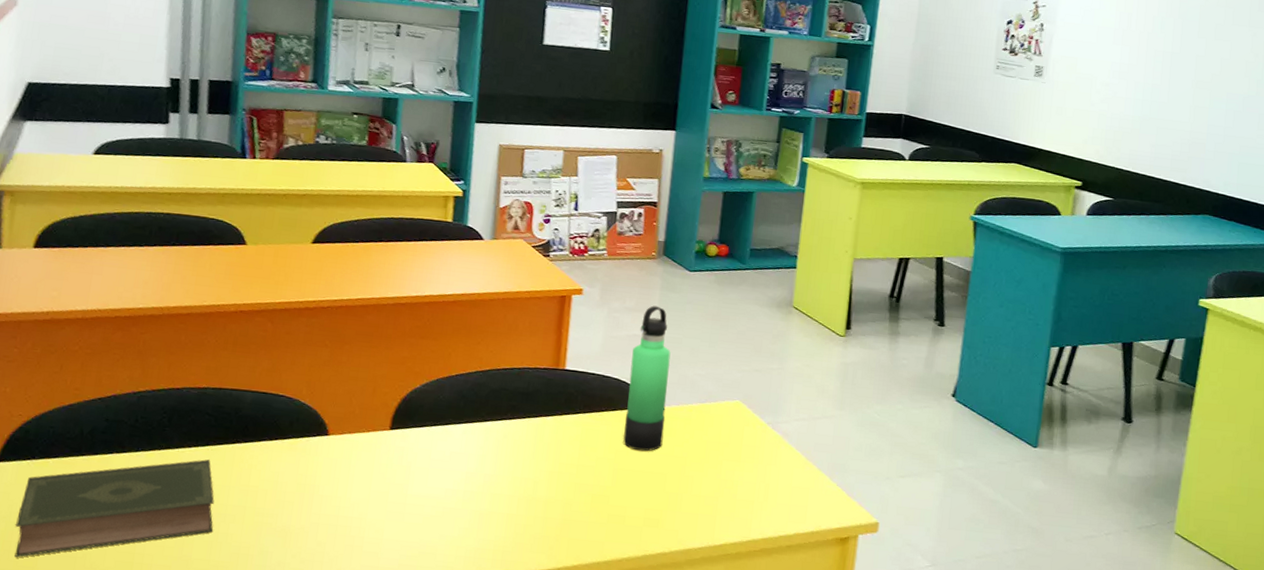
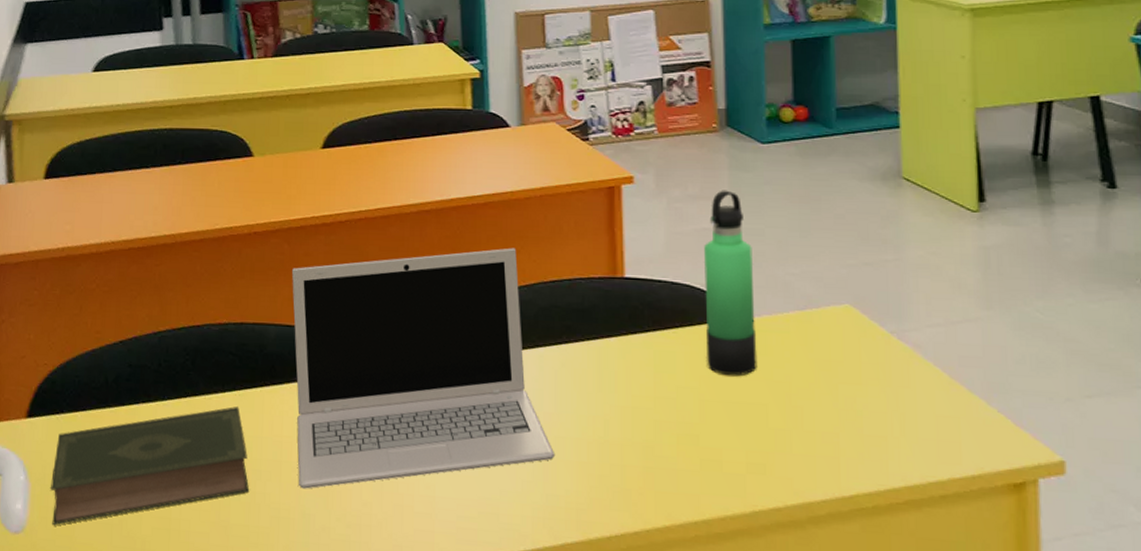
laptop: none [260,339,490,531] -> present [292,248,555,489]

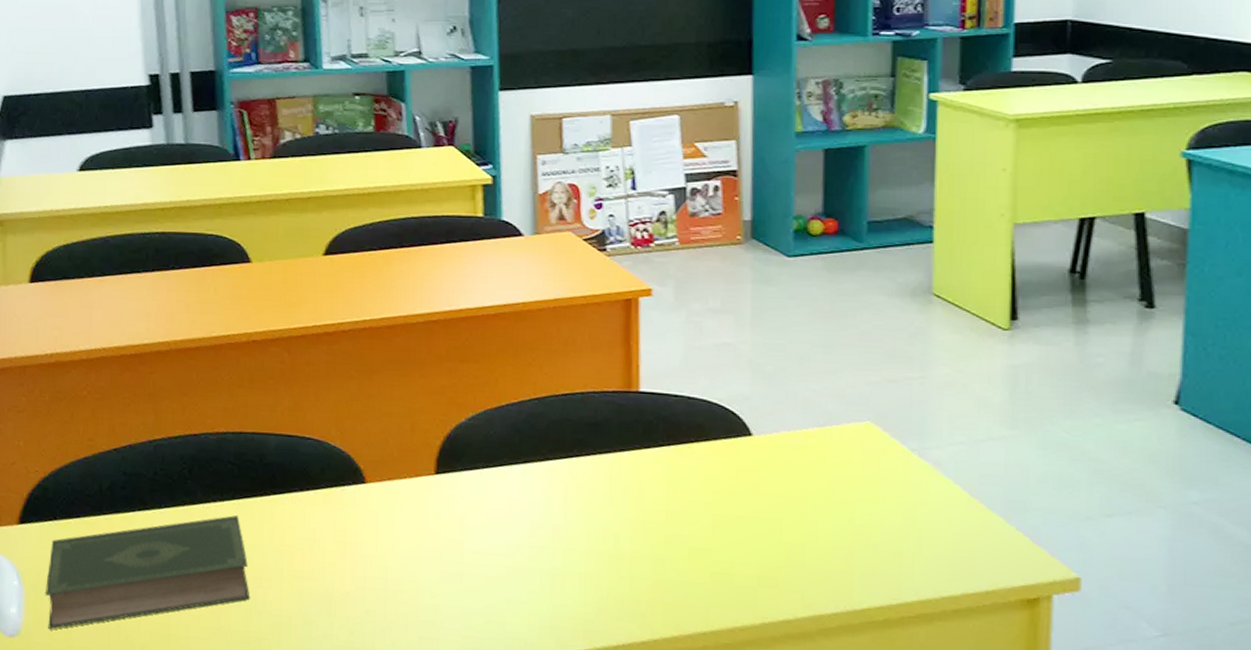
laptop: present [292,248,555,489] -> none [293,360,564,597]
thermos bottle: present [704,190,757,376] -> none [721,304,774,492]

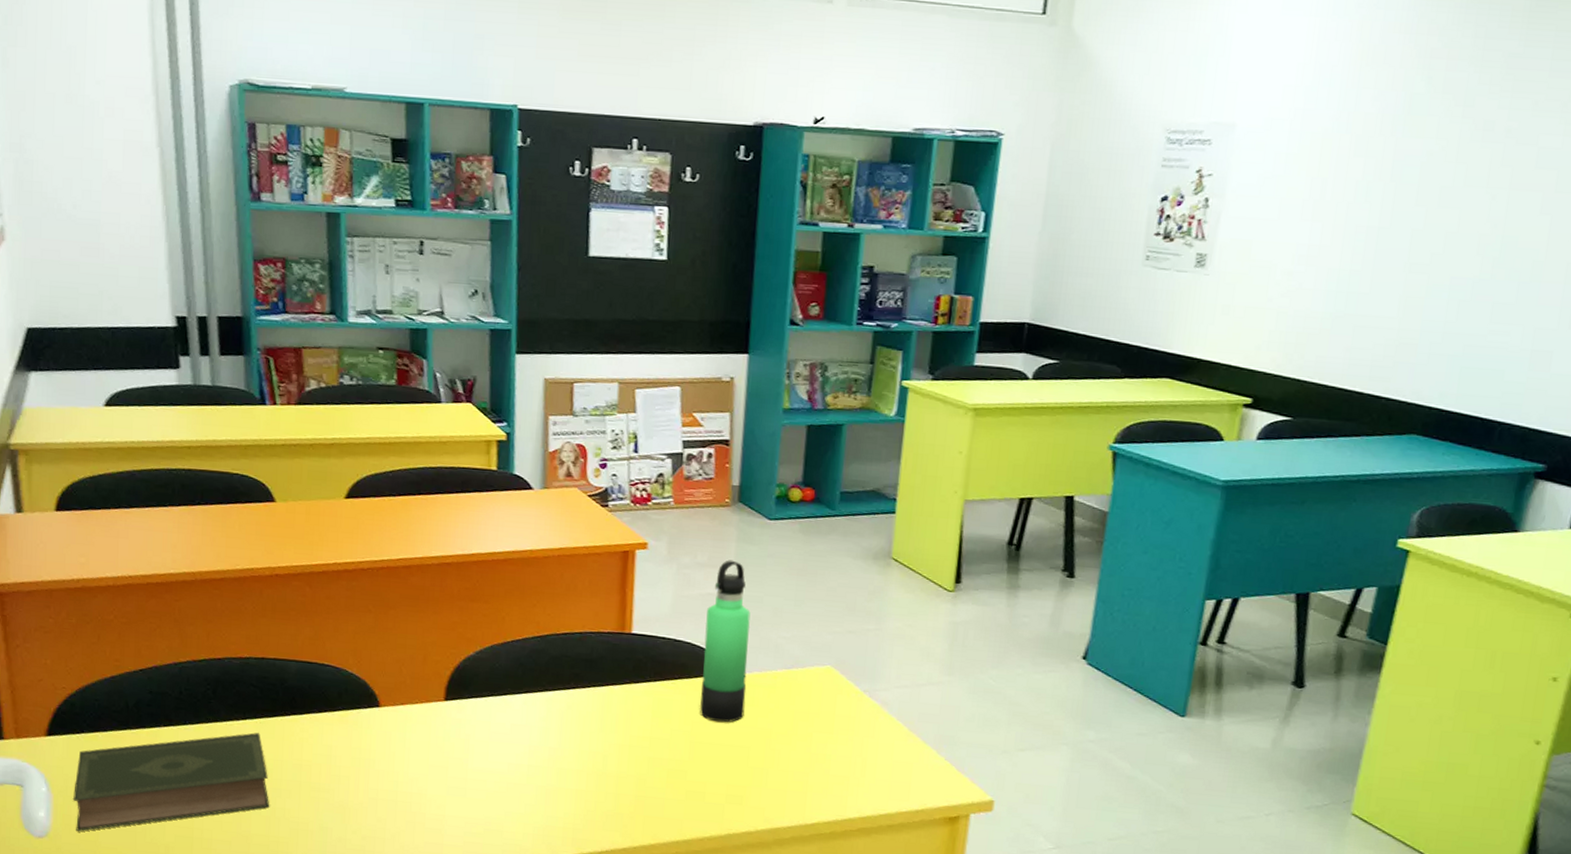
thermos bottle: none [721,304,774,492] -> present [700,560,751,723]

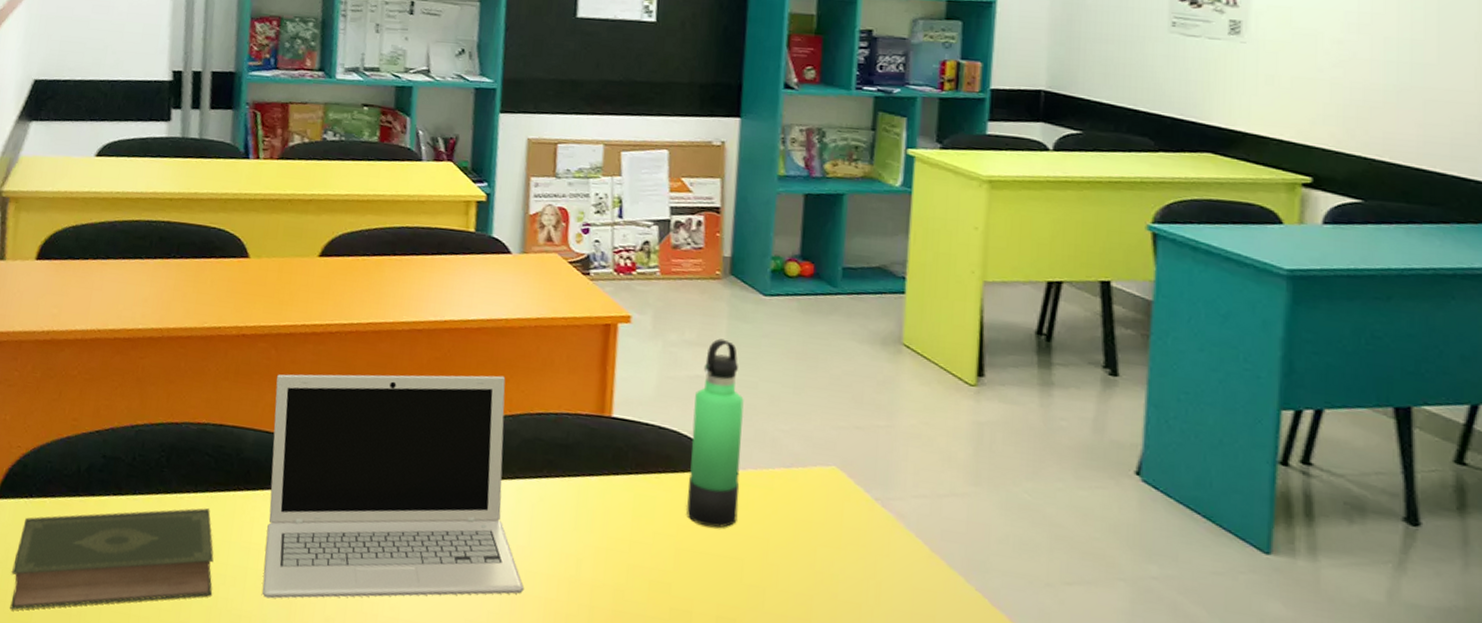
laptop: none [313,601,557,806] -> present [262,374,525,599]

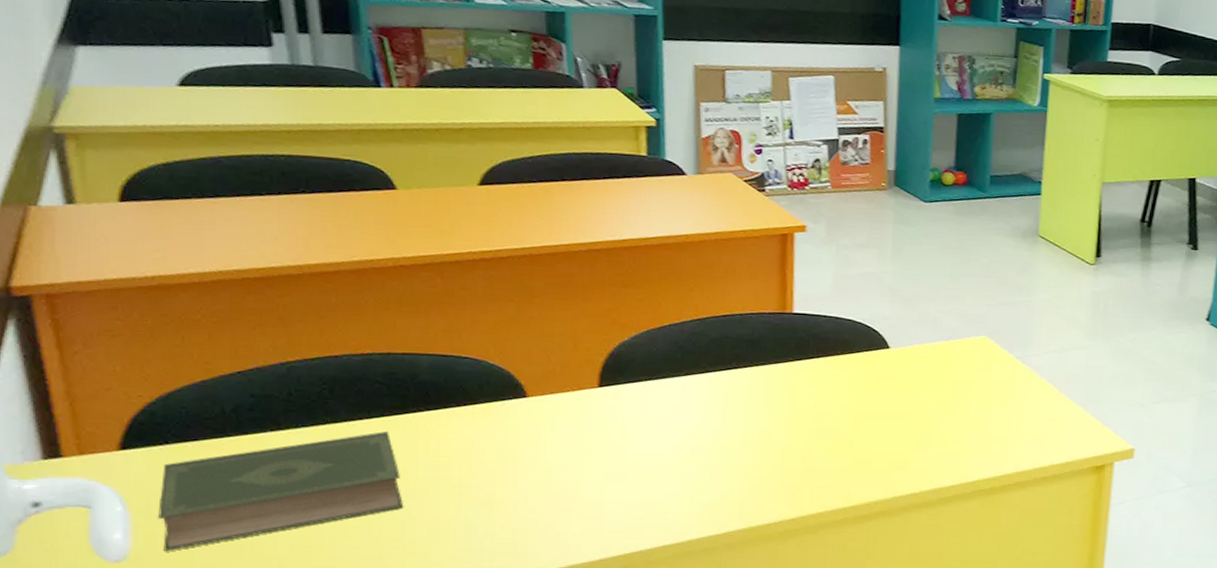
laptop: present [262,374,525,599] -> none [447,285,722,502]
thermos bottle: present [686,338,744,528] -> none [863,240,909,394]

